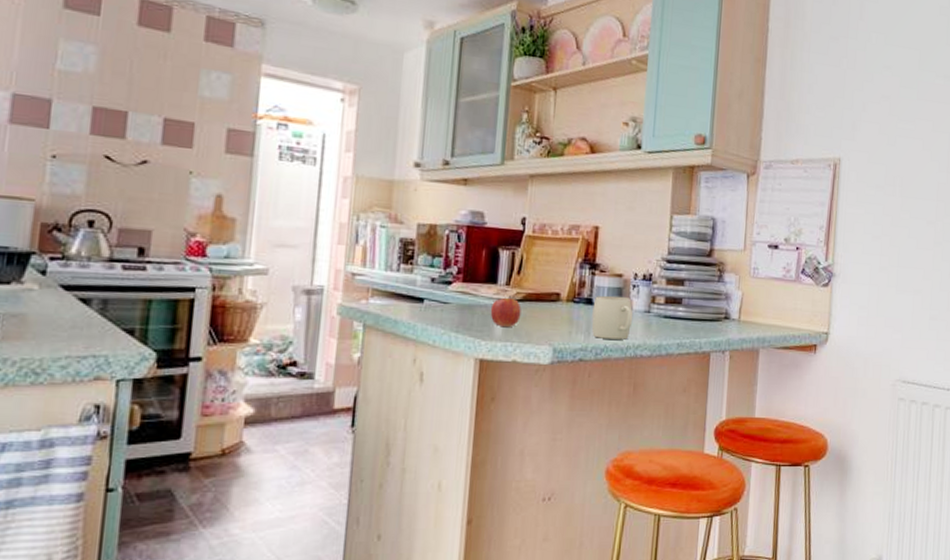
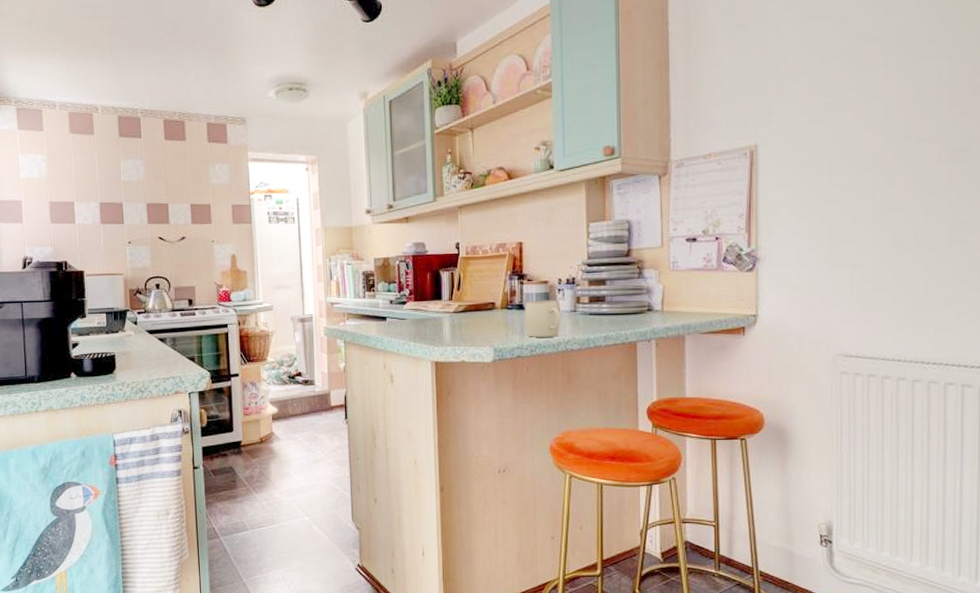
fruit: present [490,294,521,327] -> none [439,307,464,334]

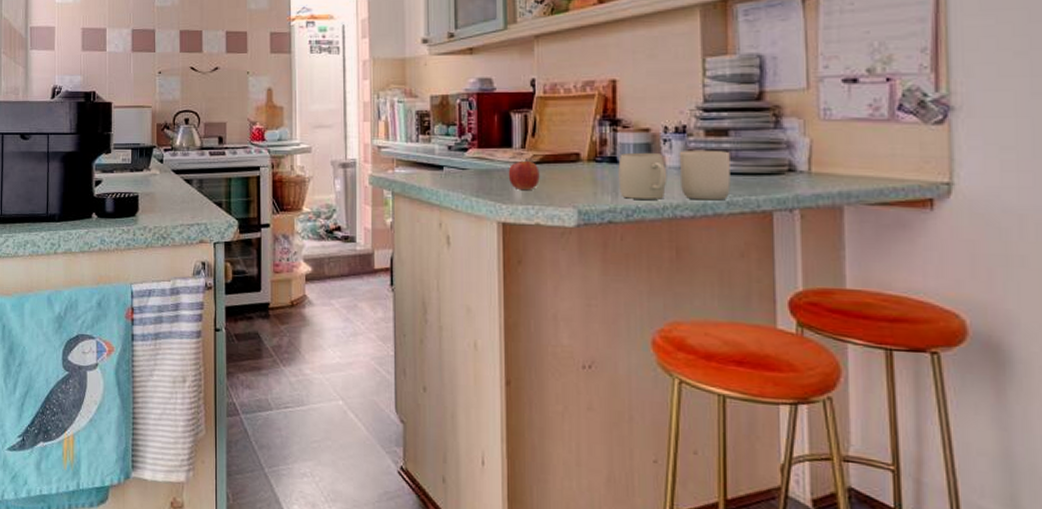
fruit: none [439,307,464,334] -> present [508,157,540,190]
mug: none [569,297,607,336] -> present [679,151,731,201]

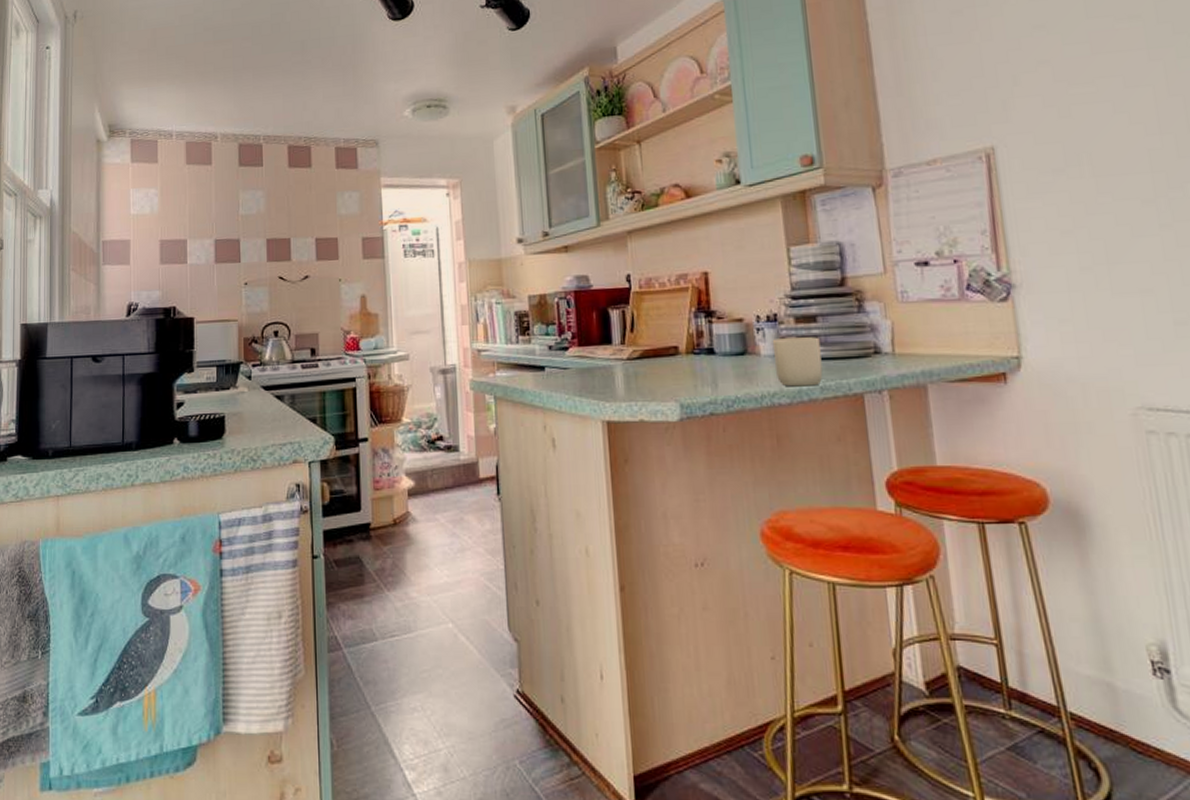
fruit: present [508,157,540,190] -> none [609,353,641,386]
mug: present [618,152,668,199] -> none [715,342,763,390]

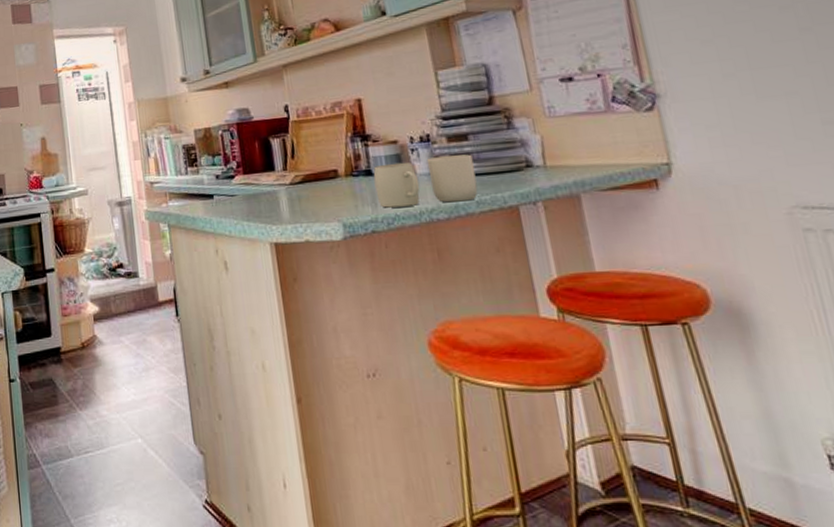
mug: none [715,342,763,390] -> present [373,162,420,208]

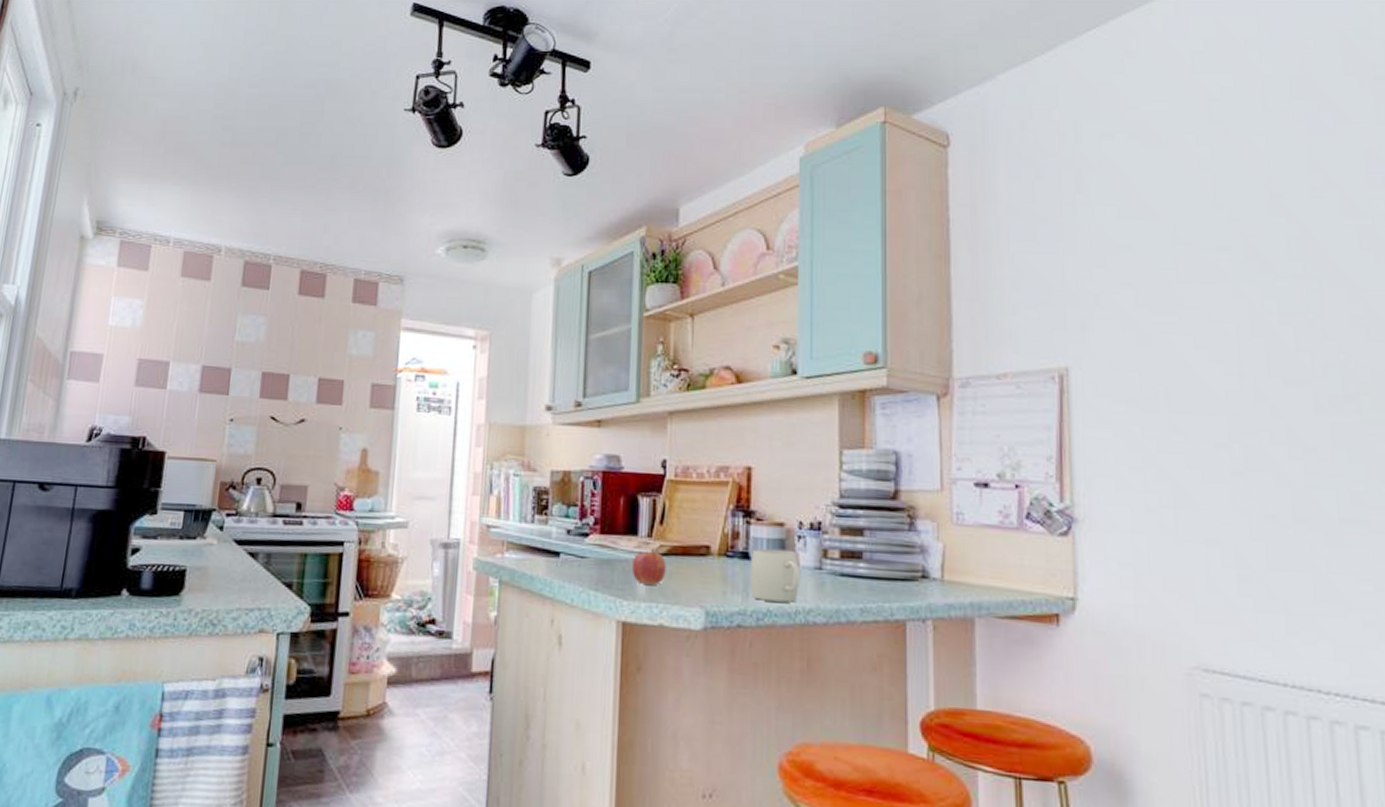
fruit: none [273,178,304,210] -> present [631,548,666,585]
mug: present [426,154,478,203] -> none [813,549,865,607]

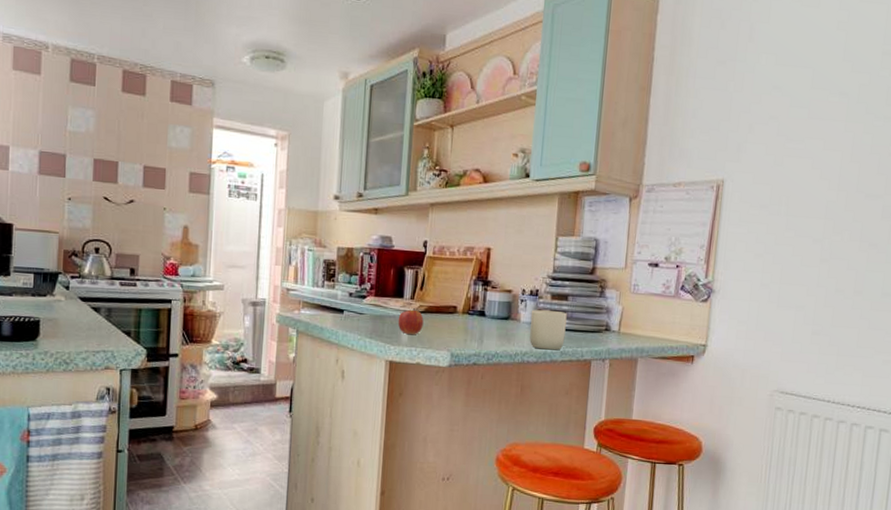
mug: present [750,548,801,603] -> none [484,308,521,347]
mug: none [813,549,865,607] -> present [530,310,567,351]

